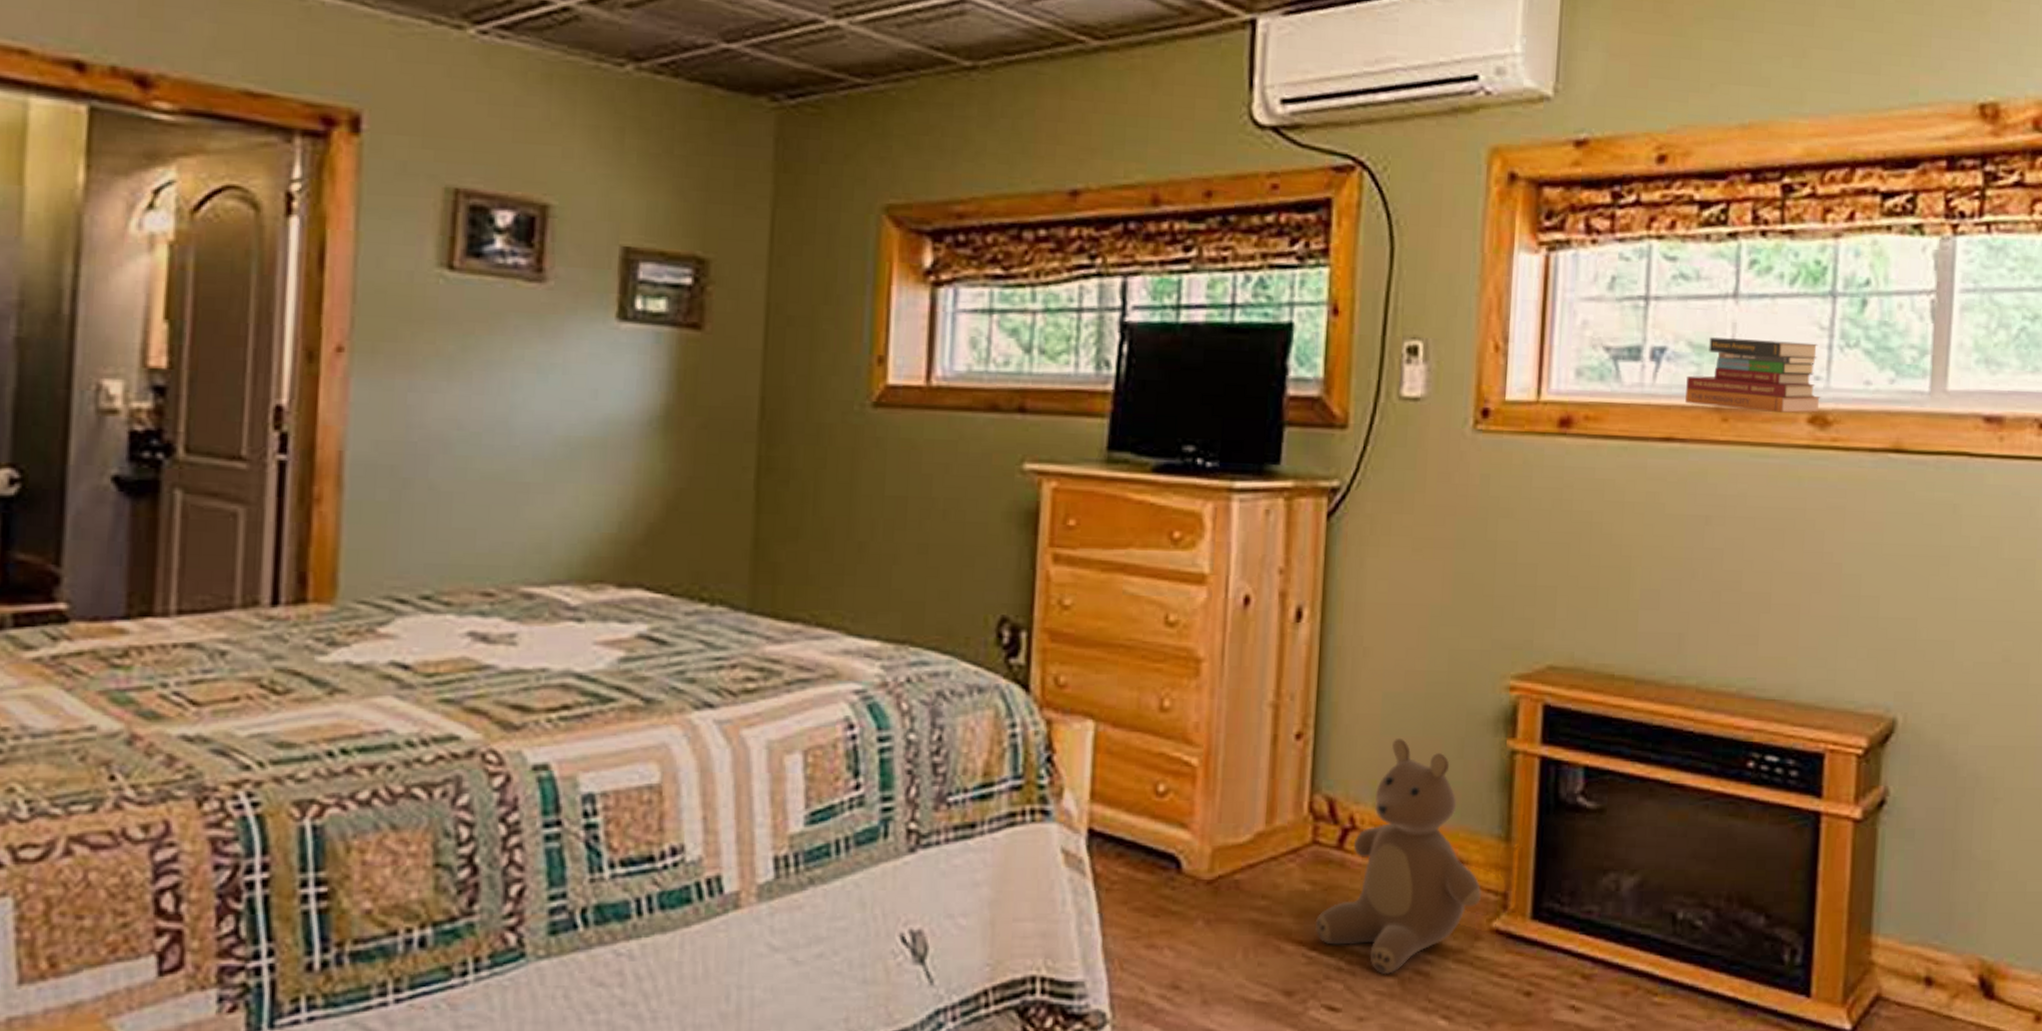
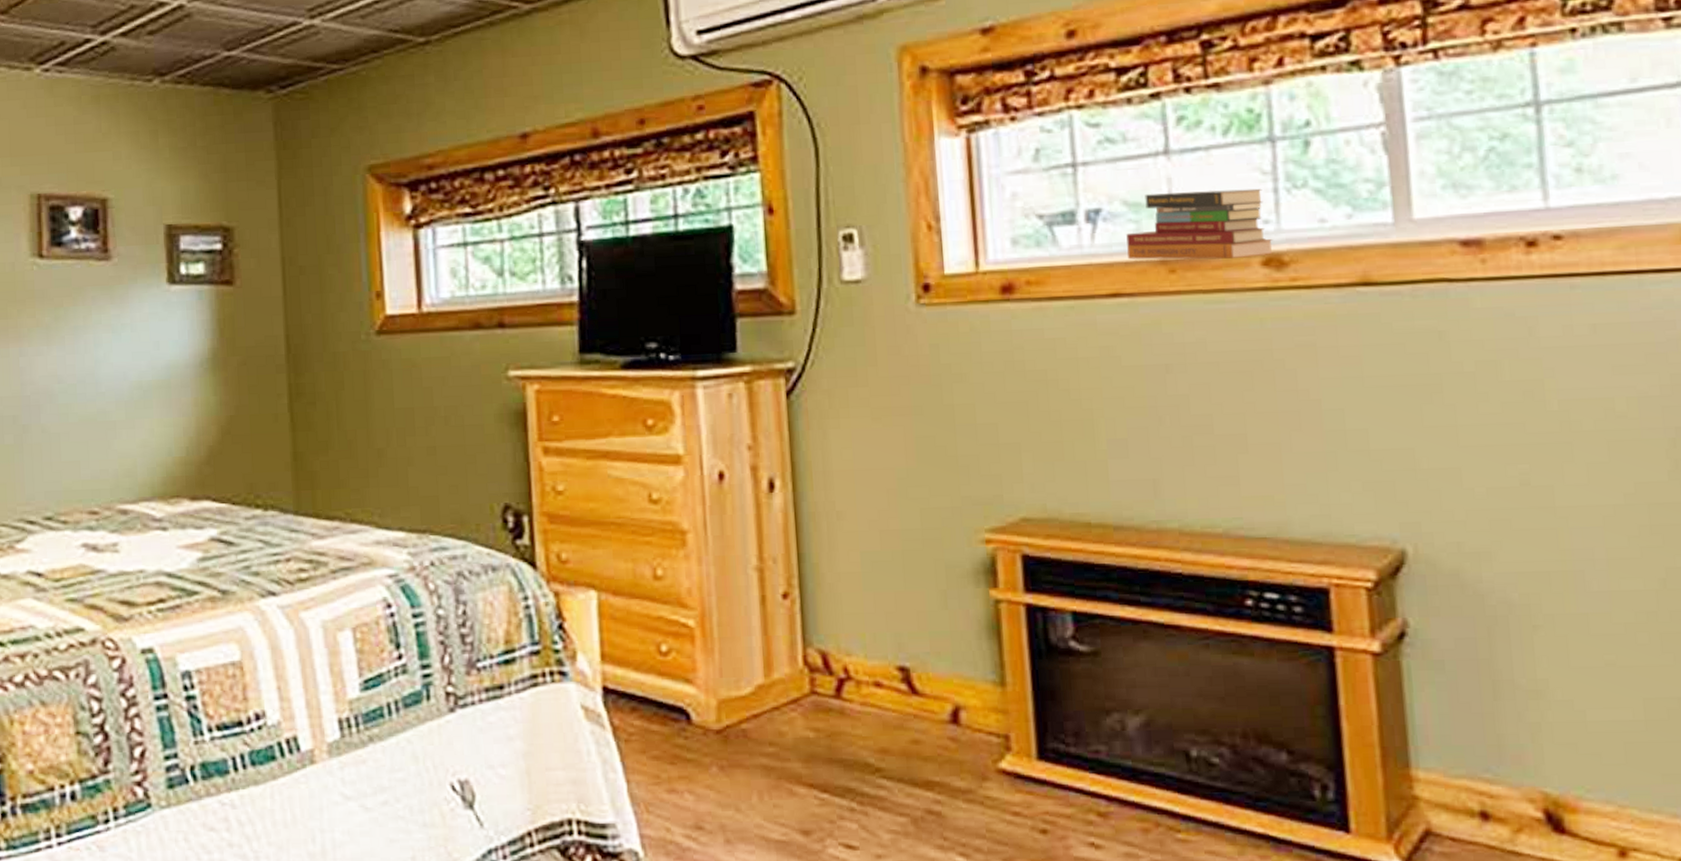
teddy bear: present [1315,737,1481,975] -> none [823,593,983,815]

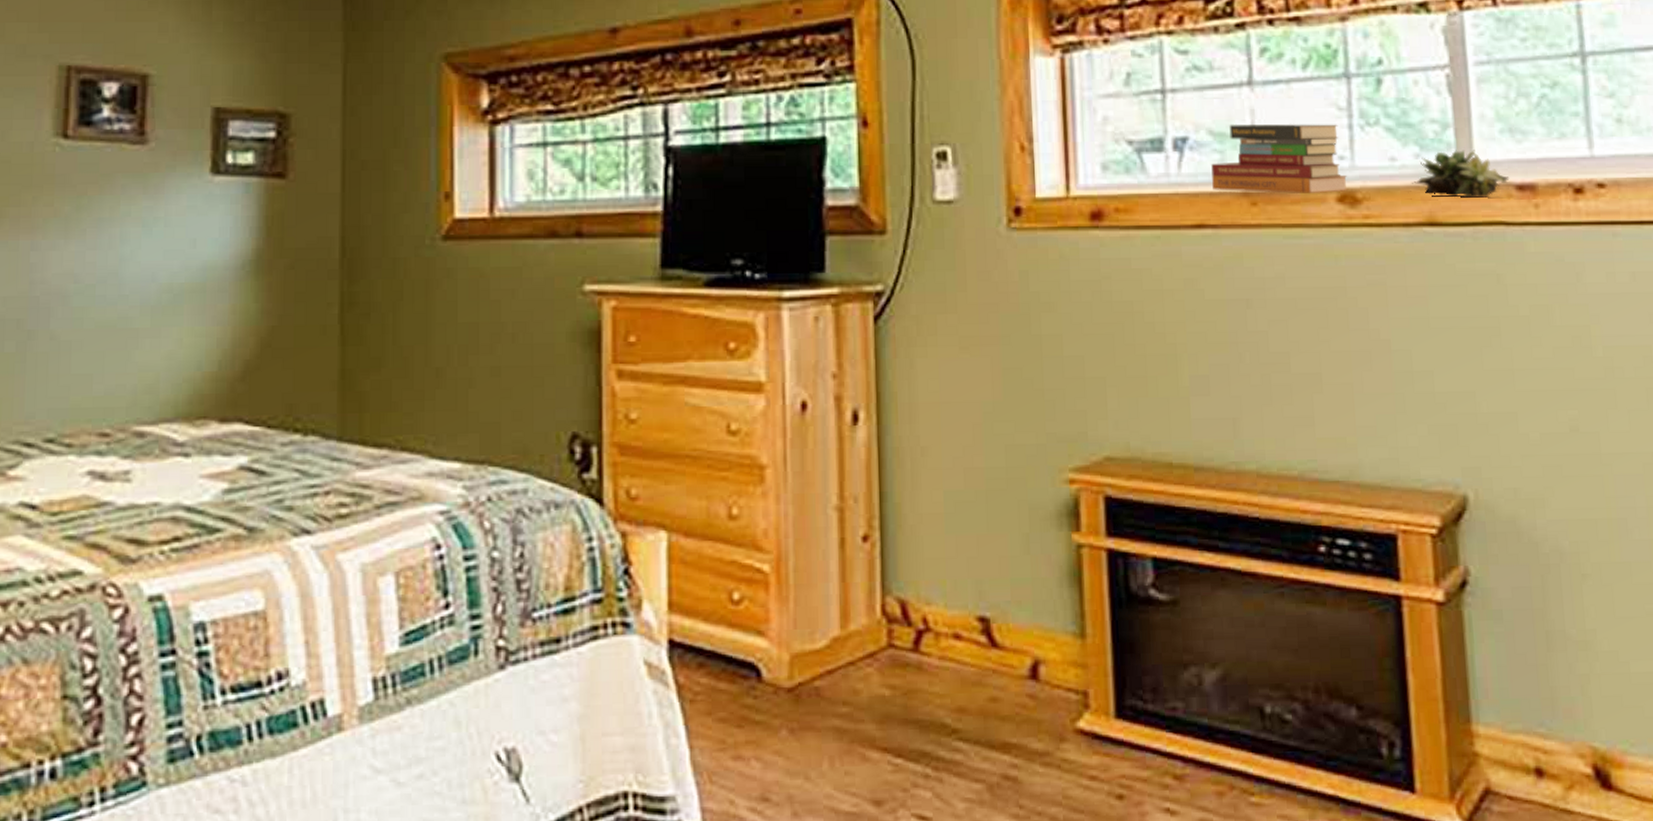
succulent plant: none [1343,207,1453,257] -> present [1411,150,1510,198]

